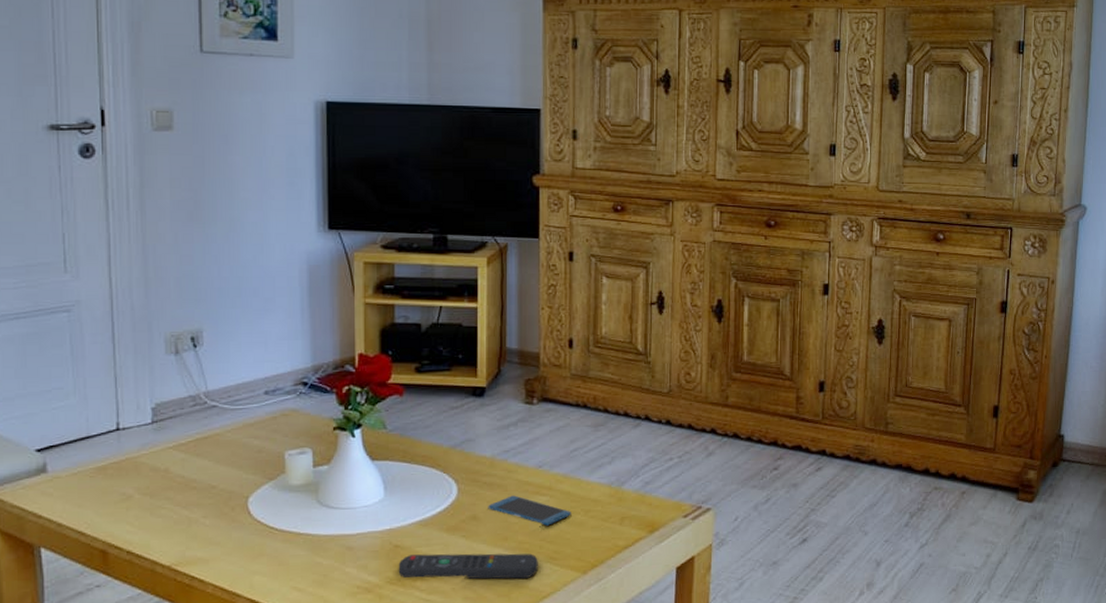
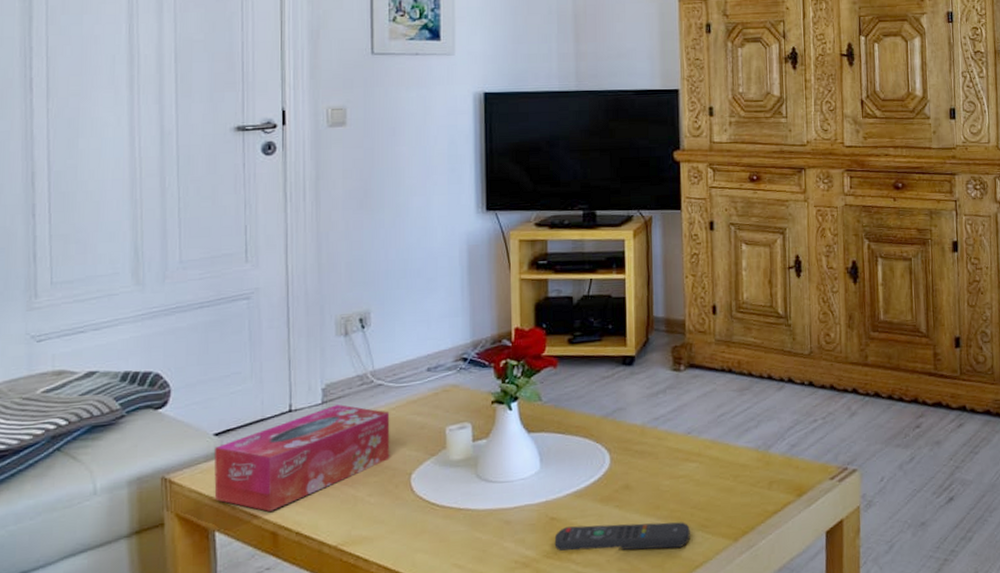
tissue box: none [37,425,226,530] -> present [214,404,390,512]
smartphone: present [488,495,572,526] -> none [640,463,721,493]

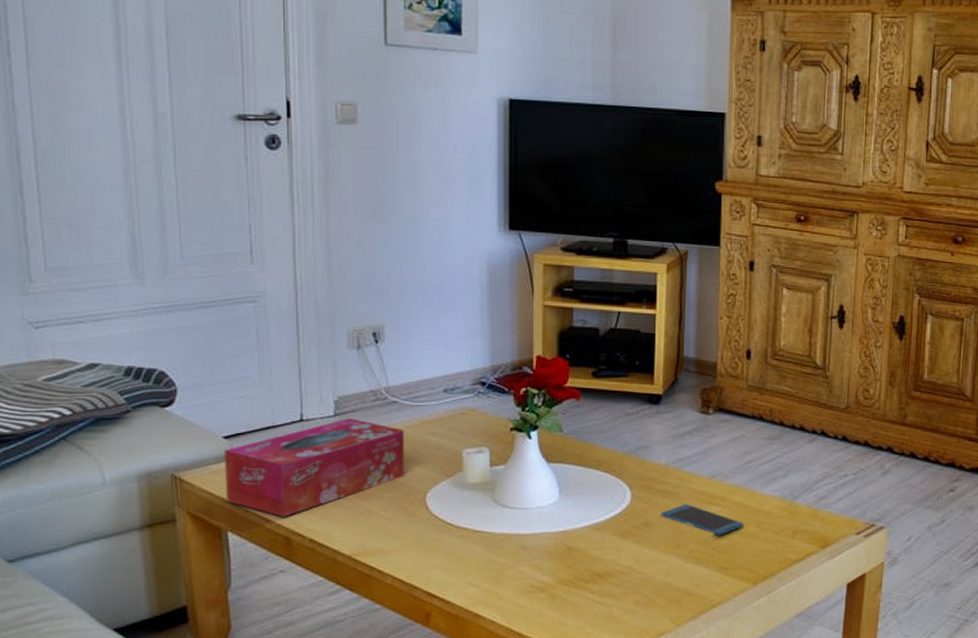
remote control: present [554,522,690,551] -> none [571,557,709,586]
smartphone: none [640,463,721,493] -> present [661,504,744,536]

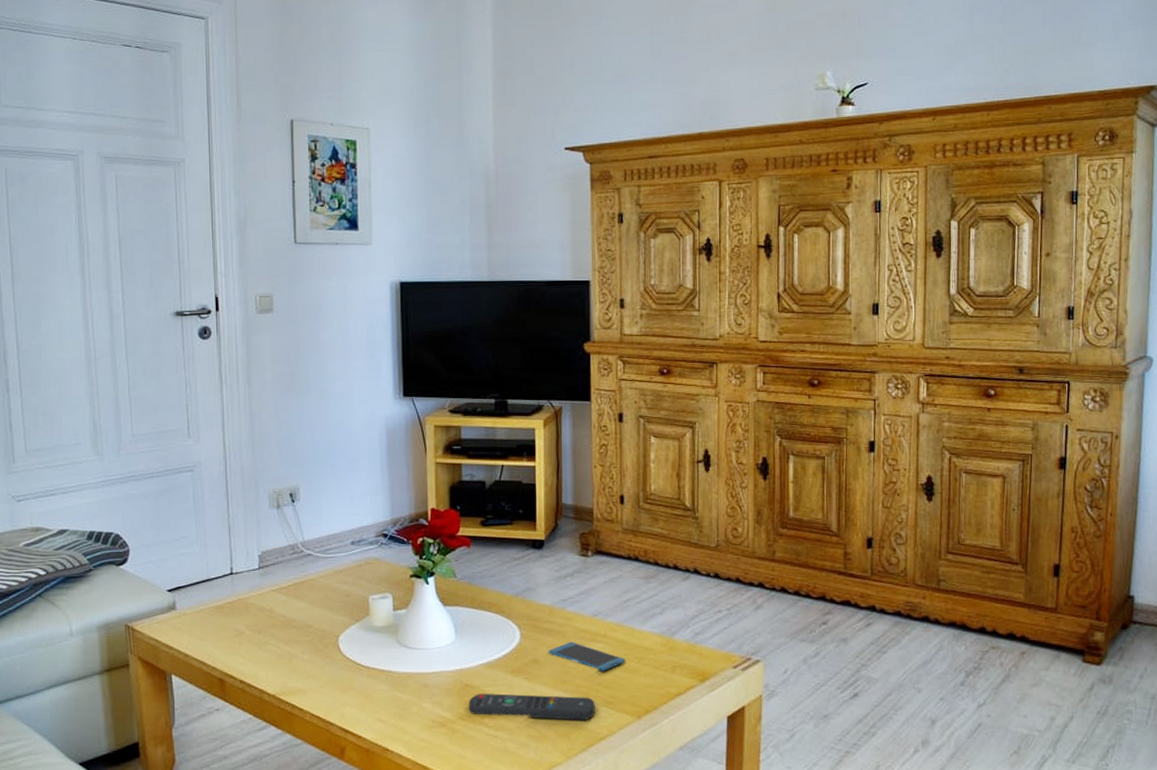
tissue box: present [225,418,405,517] -> none [169,570,320,660]
remote control: none [571,557,709,586] -> present [468,693,595,720]

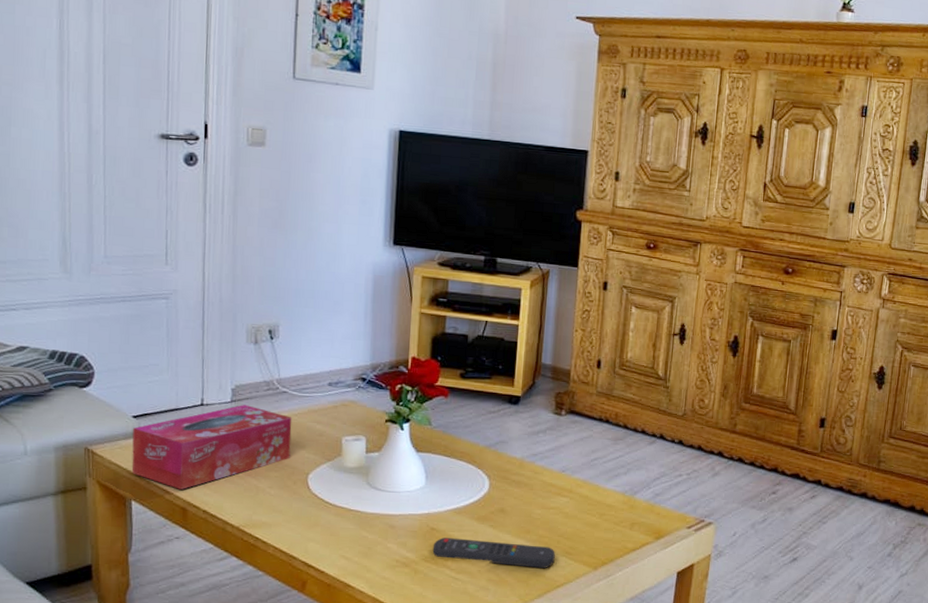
tissue box: none [169,570,320,660] -> present [131,405,292,490]
smartphone: present [548,642,626,671] -> none [515,494,588,524]

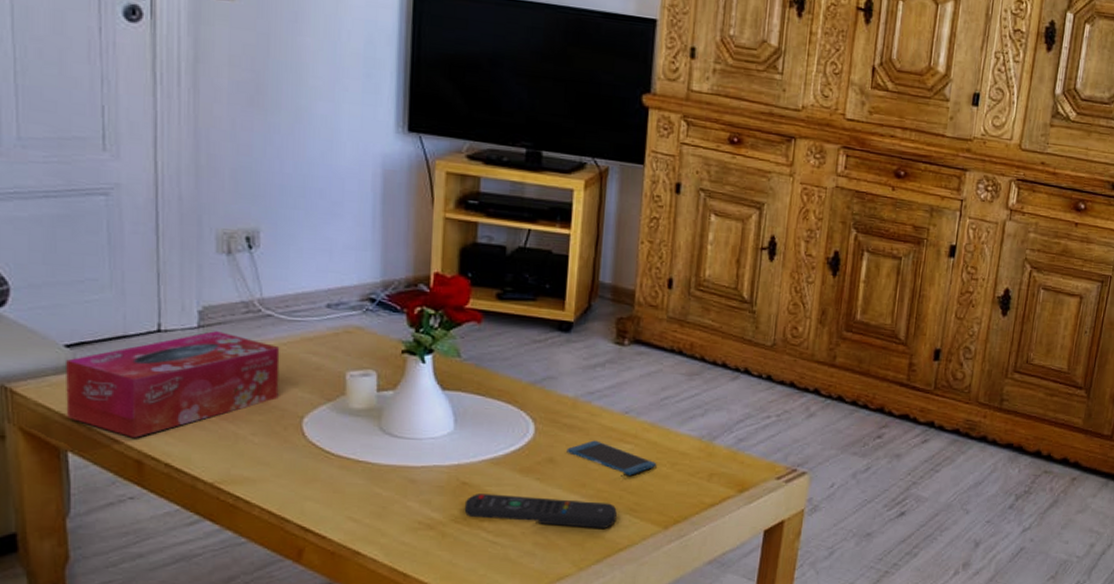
smartphone: none [515,494,588,524] -> present [566,440,657,476]

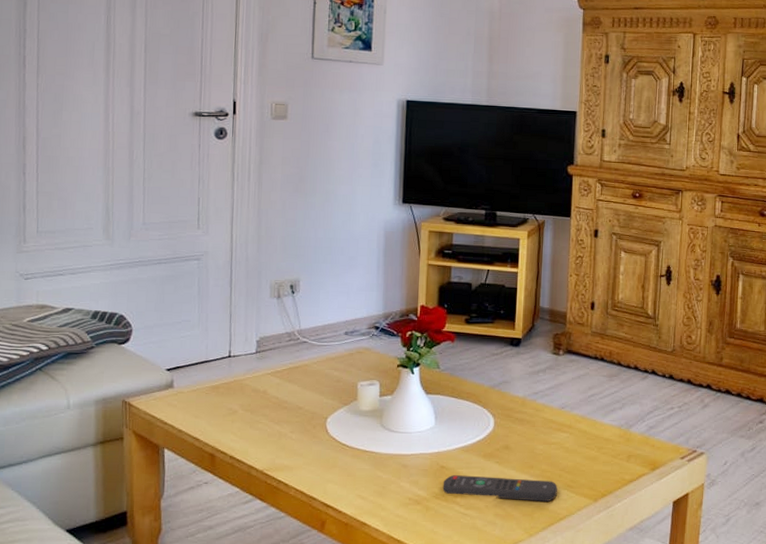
tissue box: present [66,331,280,438] -> none [164,355,312,437]
smartphone: present [566,440,657,476] -> none [518,430,587,458]

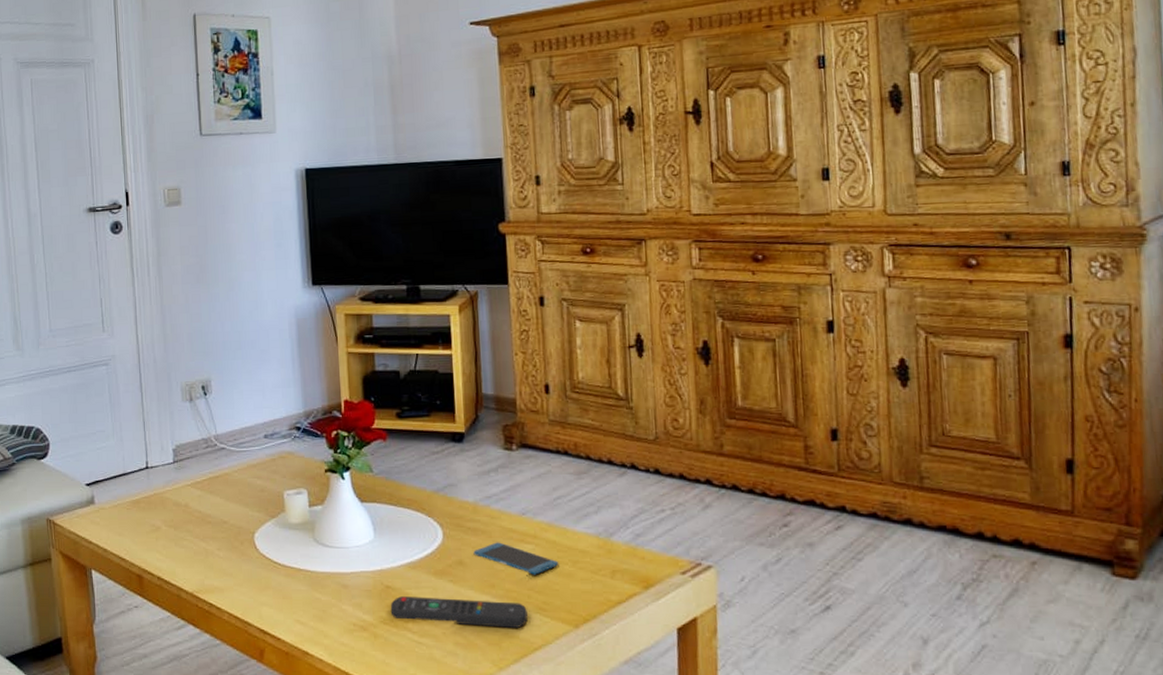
smartphone: none [518,430,587,458] -> present [473,542,559,575]

